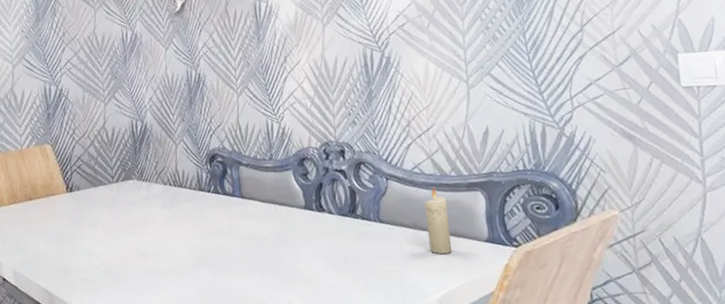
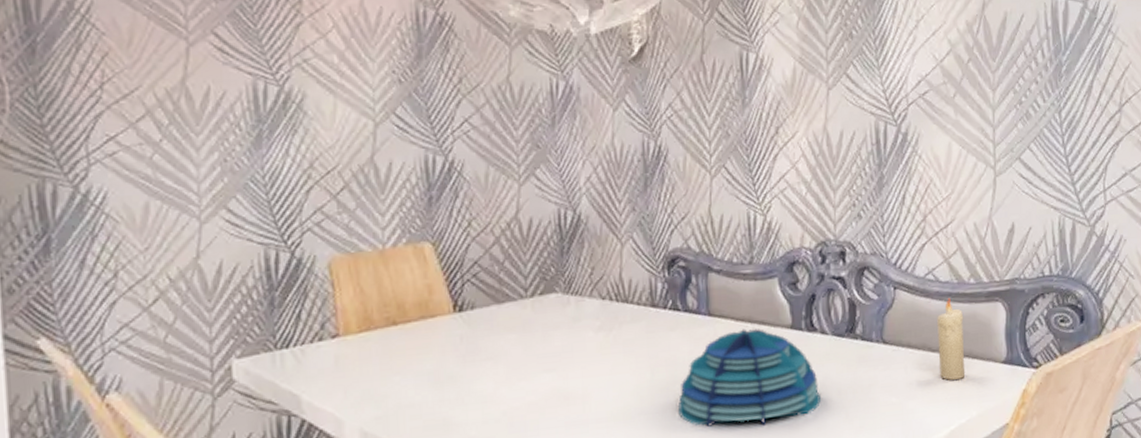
decorative bowl: none [222,208,331,282] -> present [677,329,821,427]

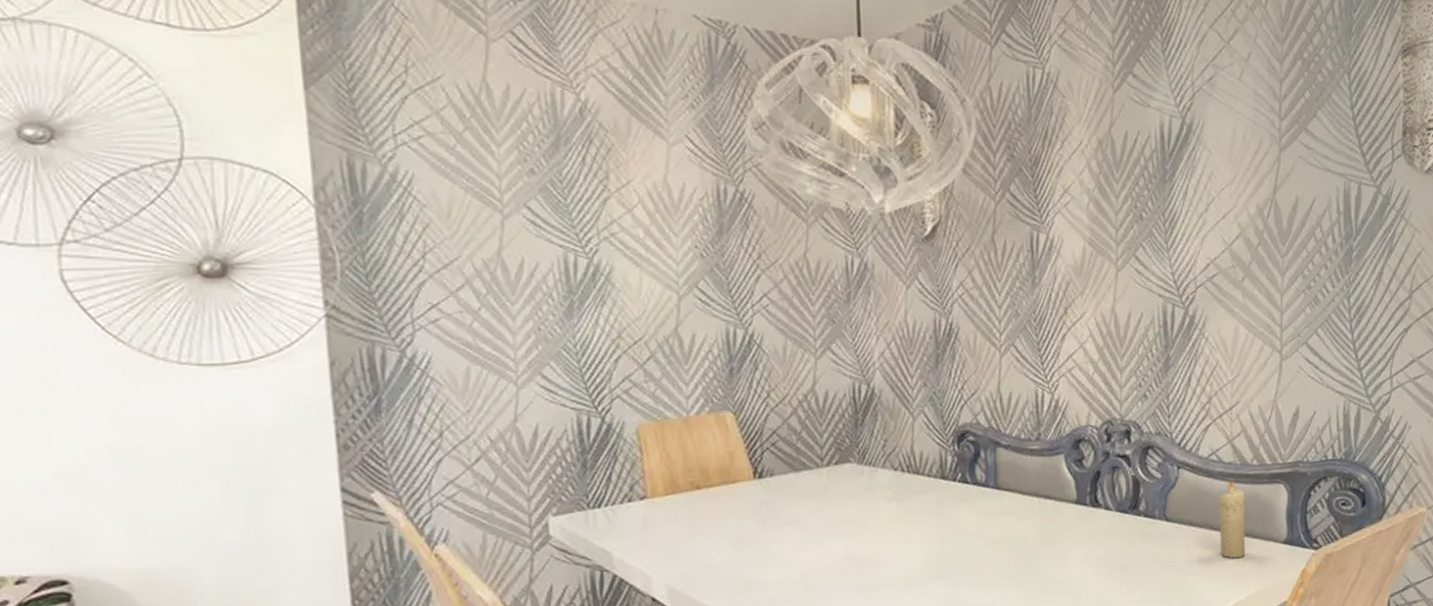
decorative bowl: present [677,329,821,427] -> none [965,502,1103,595]

